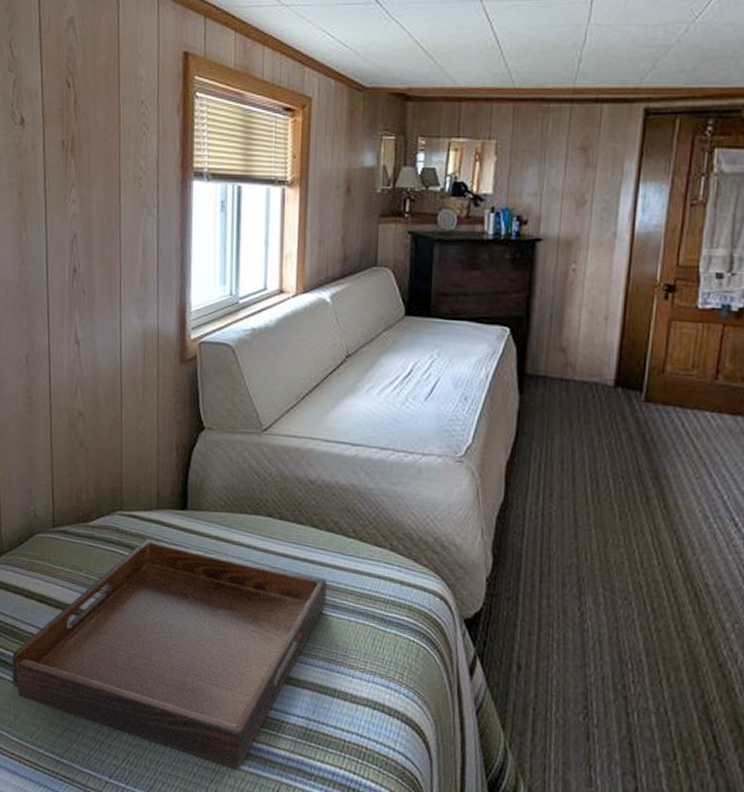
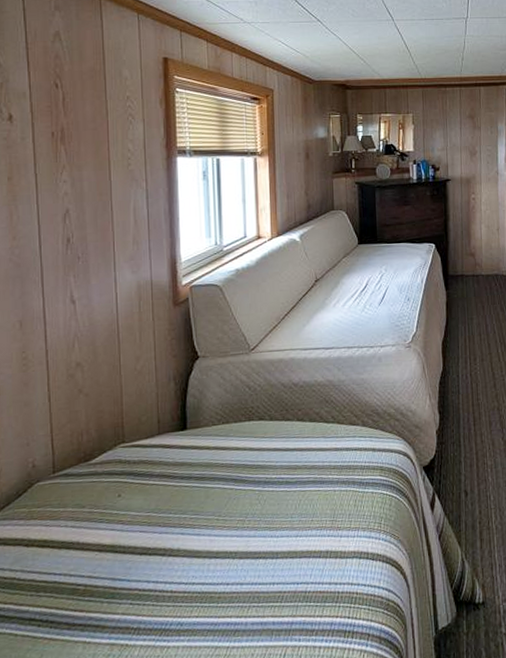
serving tray: present [11,539,328,770] -> none [11,461,315,648]

